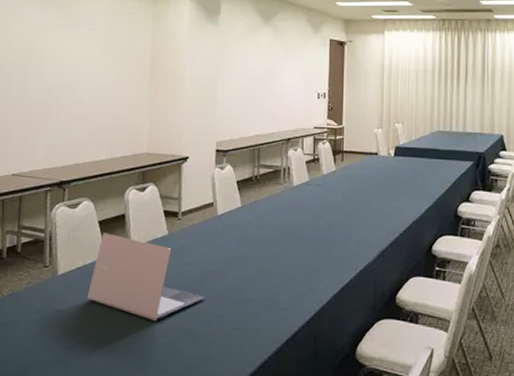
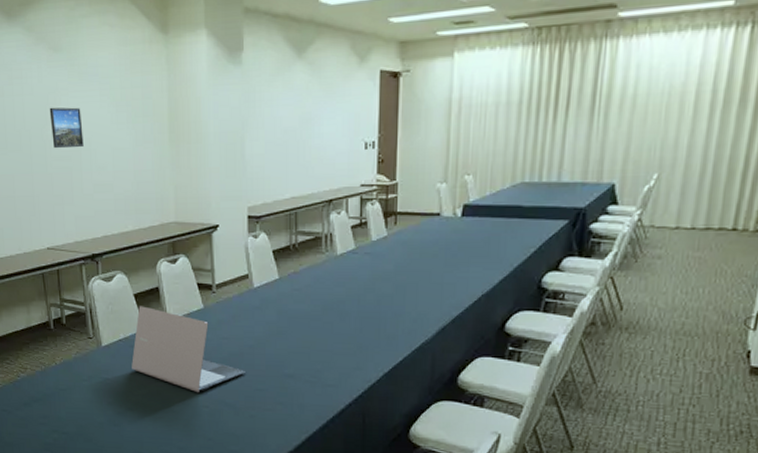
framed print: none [34,45,67,82] -> present [49,107,84,149]

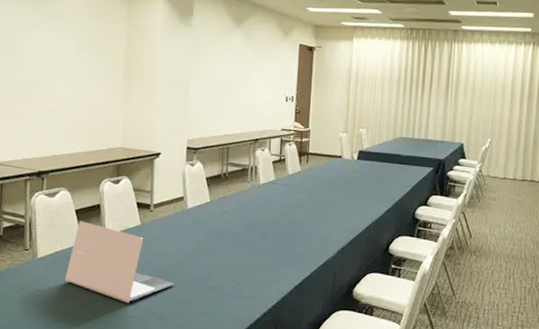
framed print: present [49,107,84,149] -> none [13,39,44,77]

